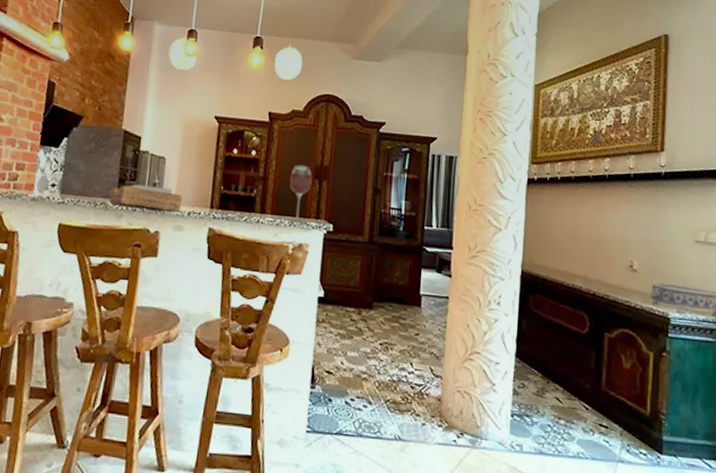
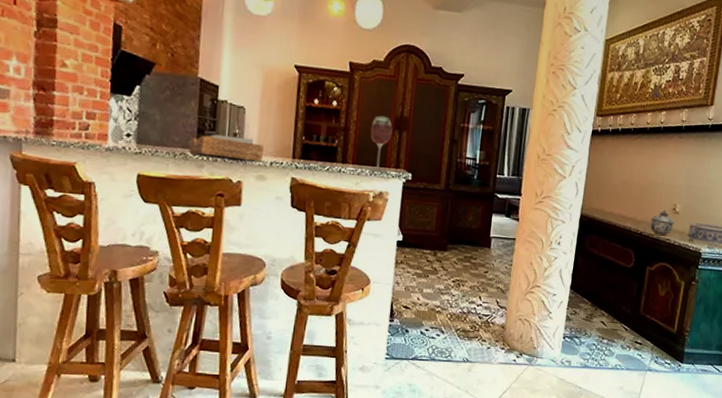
lidded jar: none [604,267,634,298] -> present [650,209,675,236]

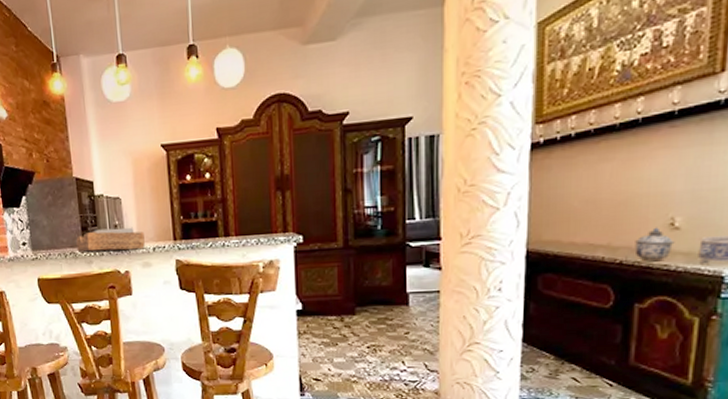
wineglass: present [368,115,393,174] -> none [249,178,274,242]

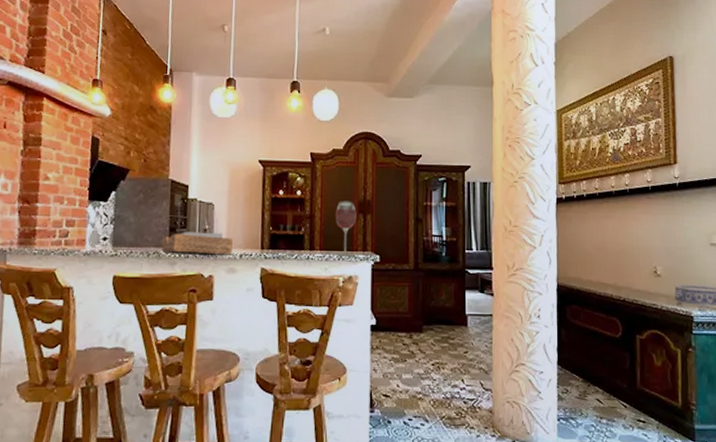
wineglass: none [249,178,274,242] -> present [335,201,357,258]
lidded jar: present [634,227,675,262] -> none [632,273,659,301]

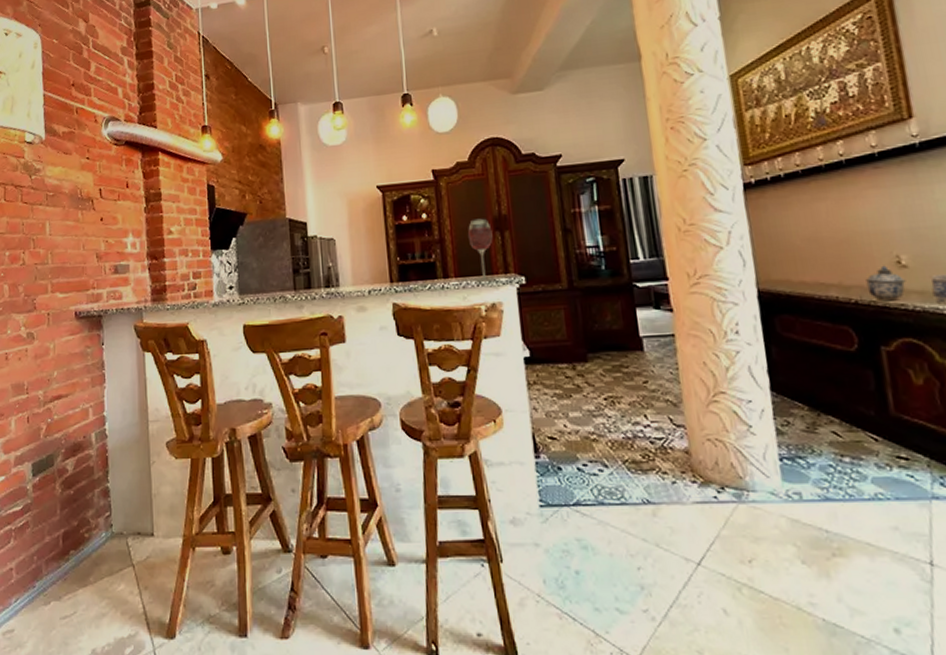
napkin holder: present [162,231,233,256] -> none [287,269,360,297]
lidded jar: none [632,273,659,301] -> present [865,265,906,302]

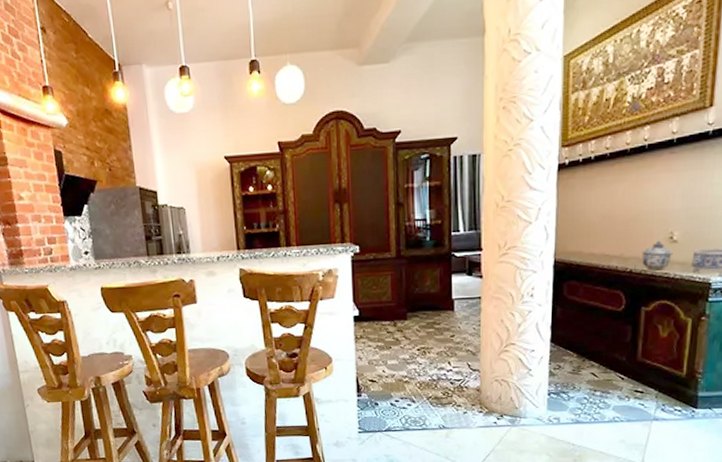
wineglass: present [467,218,496,283] -> none [309,191,333,251]

